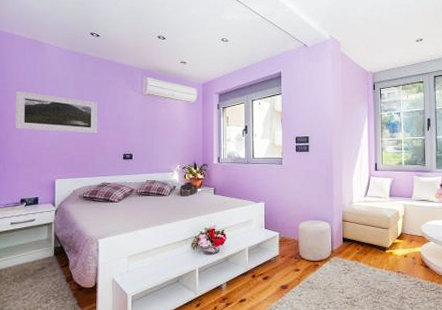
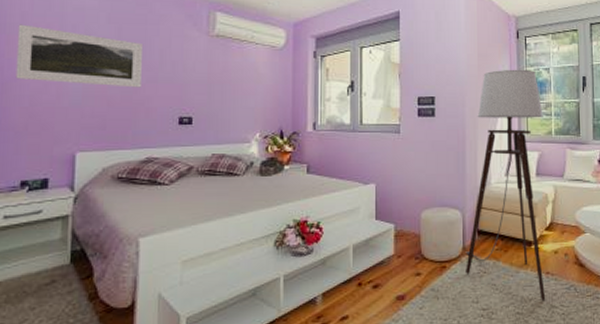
floor lamp: none [333,114,398,294] -> present [465,69,546,302]

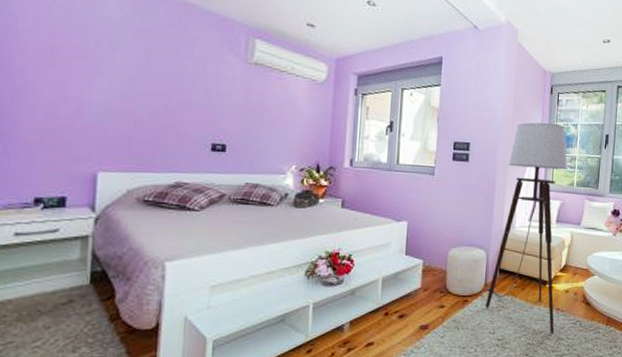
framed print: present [15,24,144,88] -> none [28,30,176,110]

